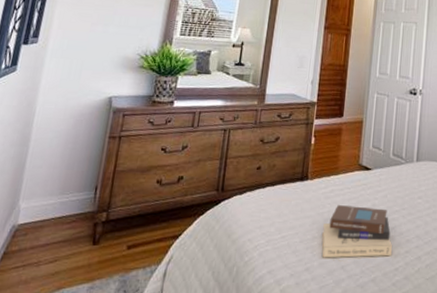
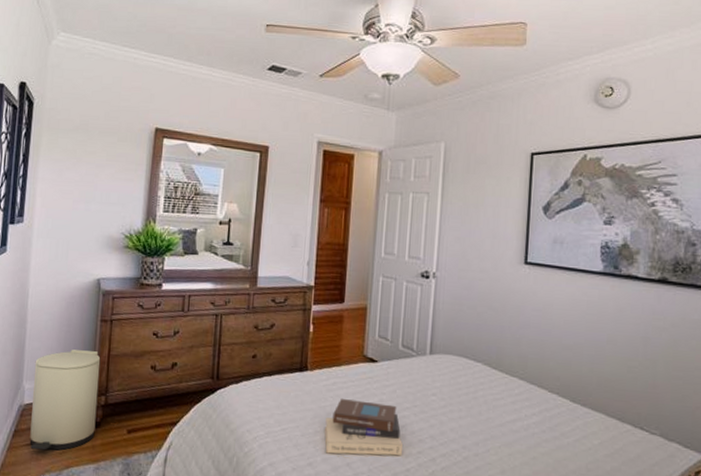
pedal bin: none [19,166,106,272] -> present [29,349,101,451]

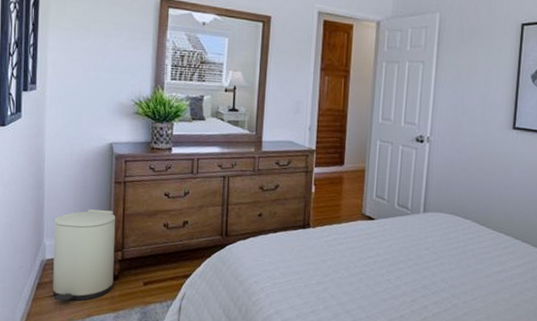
books: present [325,399,404,456] -> none [326,253,399,304]

